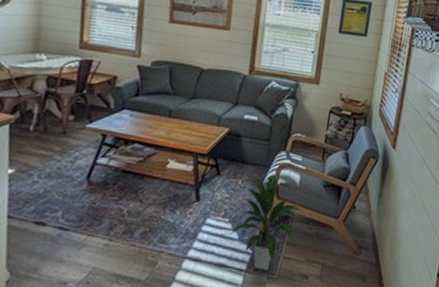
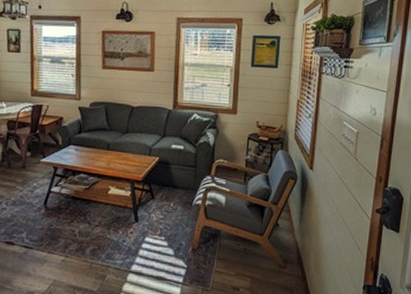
indoor plant: present [230,174,302,270] -> none [167,197,229,283]

